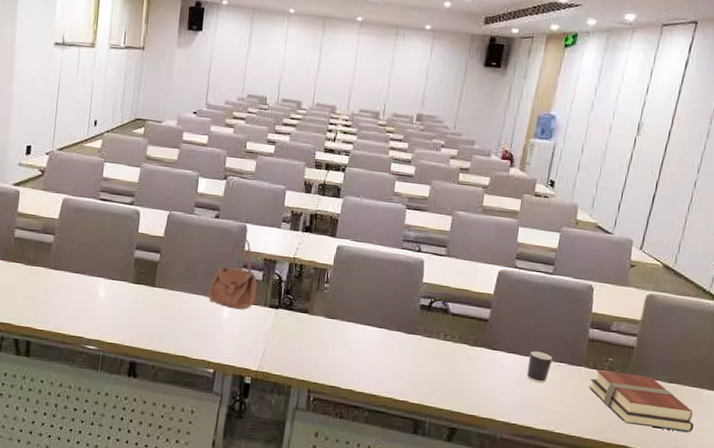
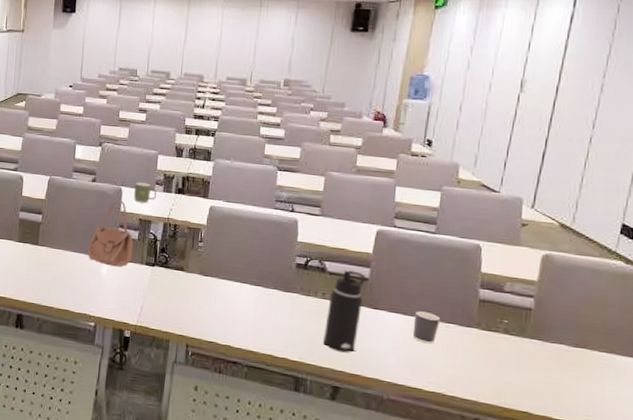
mug: none [259,219,283,241] -> present [134,182,156,203]
water bottle: none [443,311,486,394] -> present [323,270,366,353]
books: present [589,370,694,432] -> none [483,332,608,401]

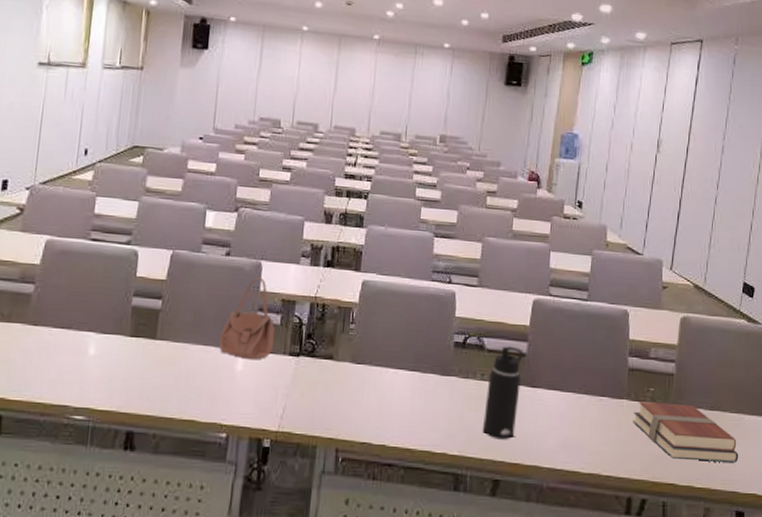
mug: present [134,182,156,203] -> none [276,254,302,279]
mug: present [412,311,441,344] -> none [569,386,595,421]
books: none [483,332,608,401] -> present [633,402,739,463]

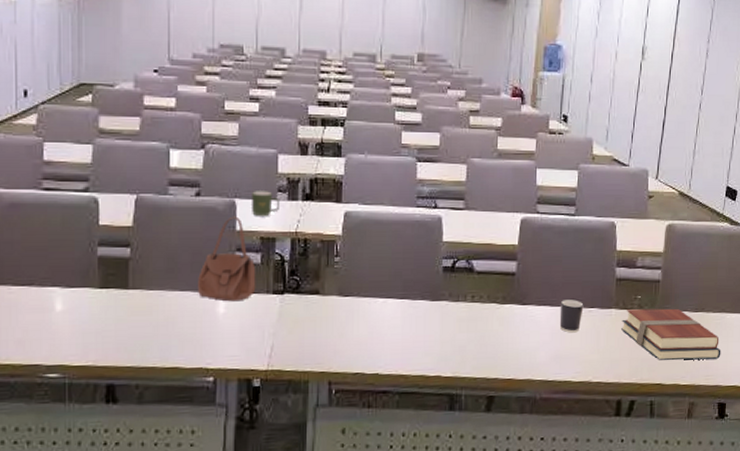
mug: none [276,254,302,279] -> present [252,191,279,216]
water bottle: present [483,346,524,440] -> none [476,266,513,358]
mug: none [569,386,595,421] -> present [559,300,584,333]

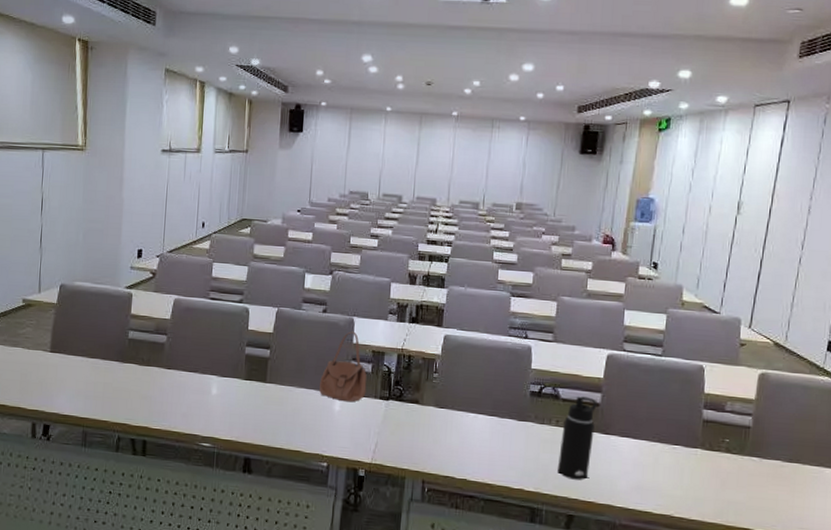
mug: present [252,191,279,216] -> none [367,312,390,333]
water bottle: none [476,266,513,358] -> present [558,396,598,481]
mug: present [559,300,584,333] -> none [642,434,668,467]
books: present [621,308,721,361] -> none [707,451,818,513]

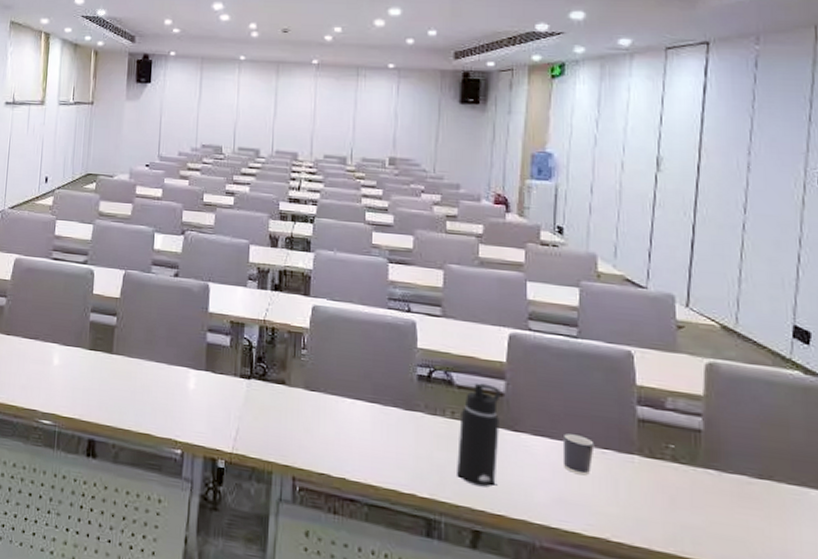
handbag: present [319,331,367,402] -> none [172,298,225,380]
mug: none [642,434,668,467] -> present [562,433,595,476]

